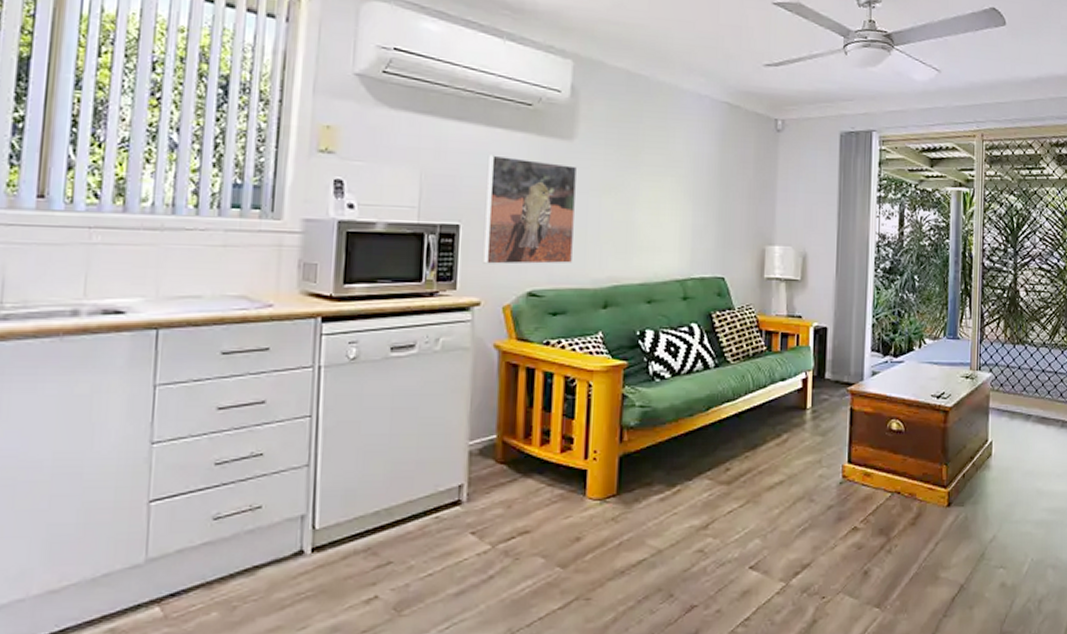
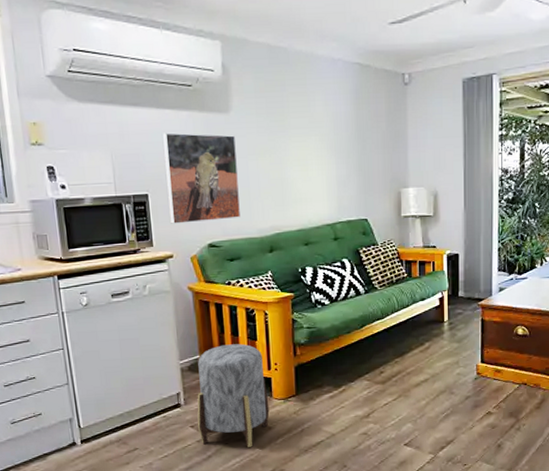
stool: none [480,422,581,565] -> present [197,343,270,447]

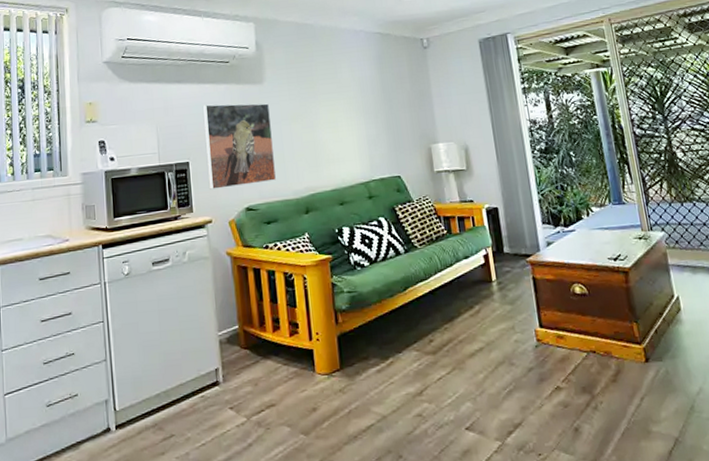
stool: present [197,343,270,447] -> none [236,311,313,433]

